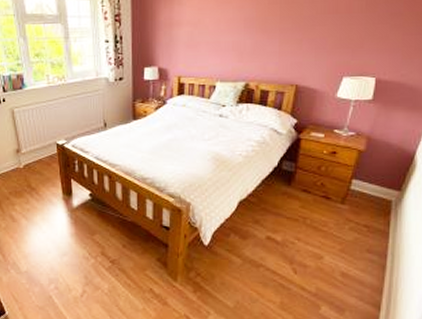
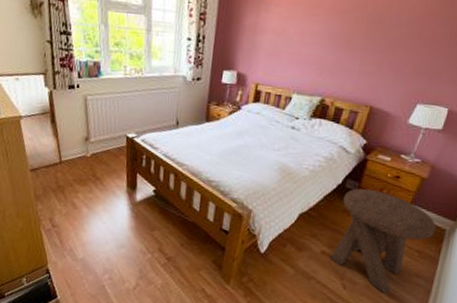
music stool: none [276,169,382,275] -> present [329,188,437,294]

